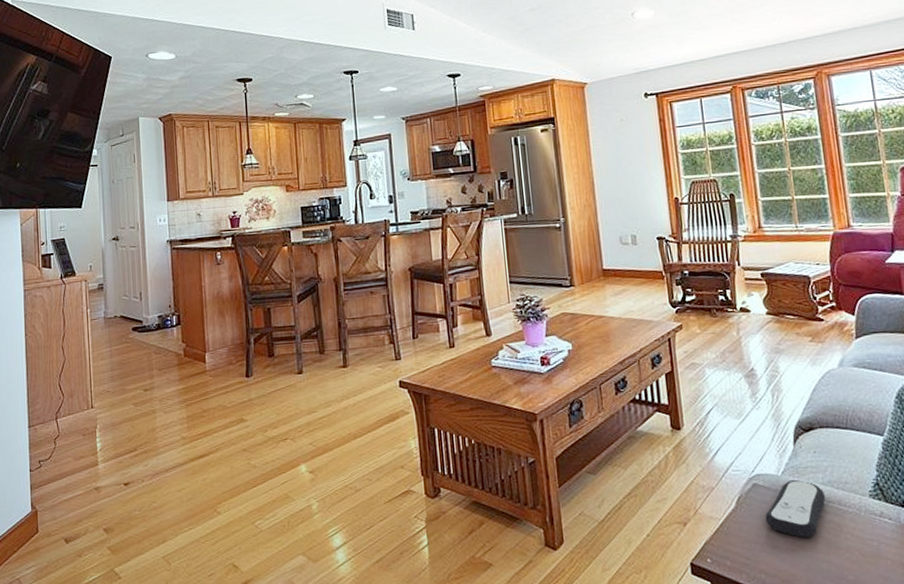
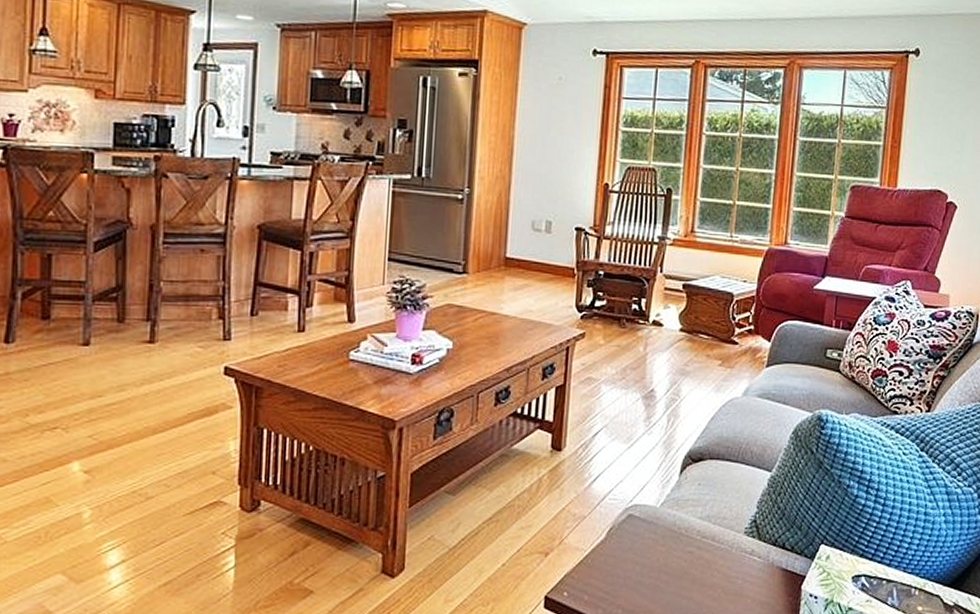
remote control: present [765,480,825,539] -> none [633,513,700,574]

